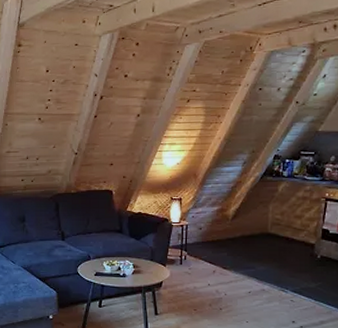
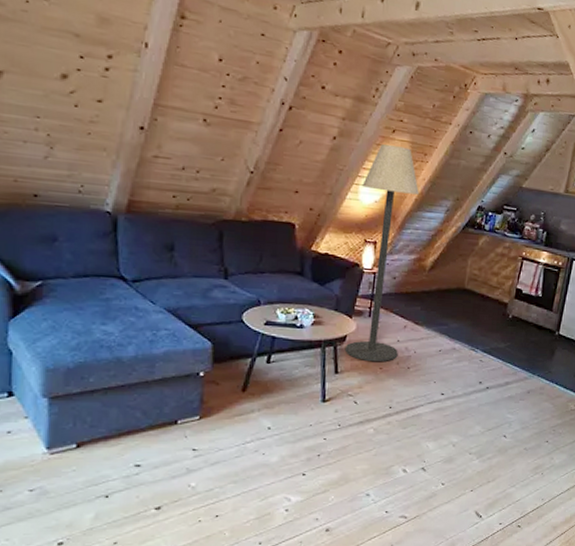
floor lamp: none [162,113,216,304] -> present [344,144,419,362]

